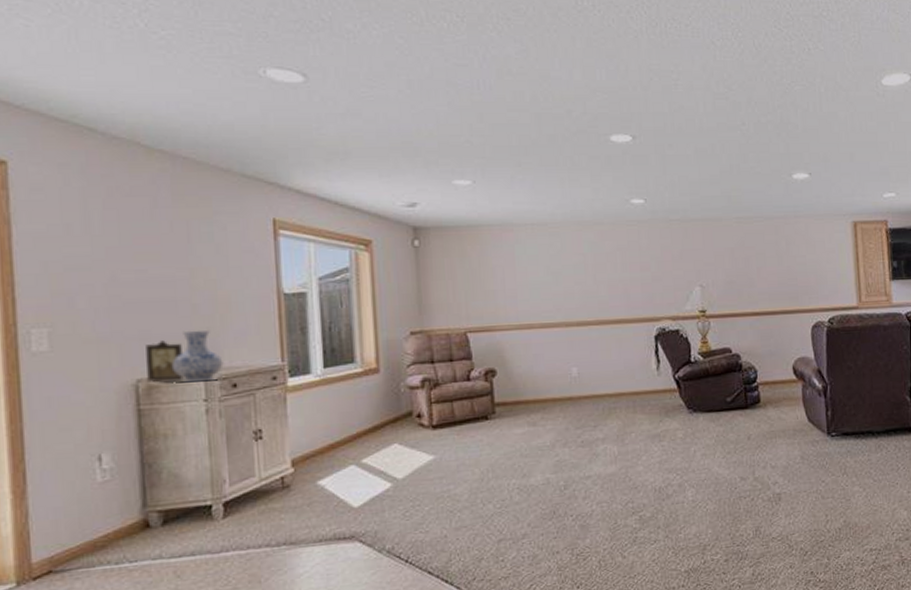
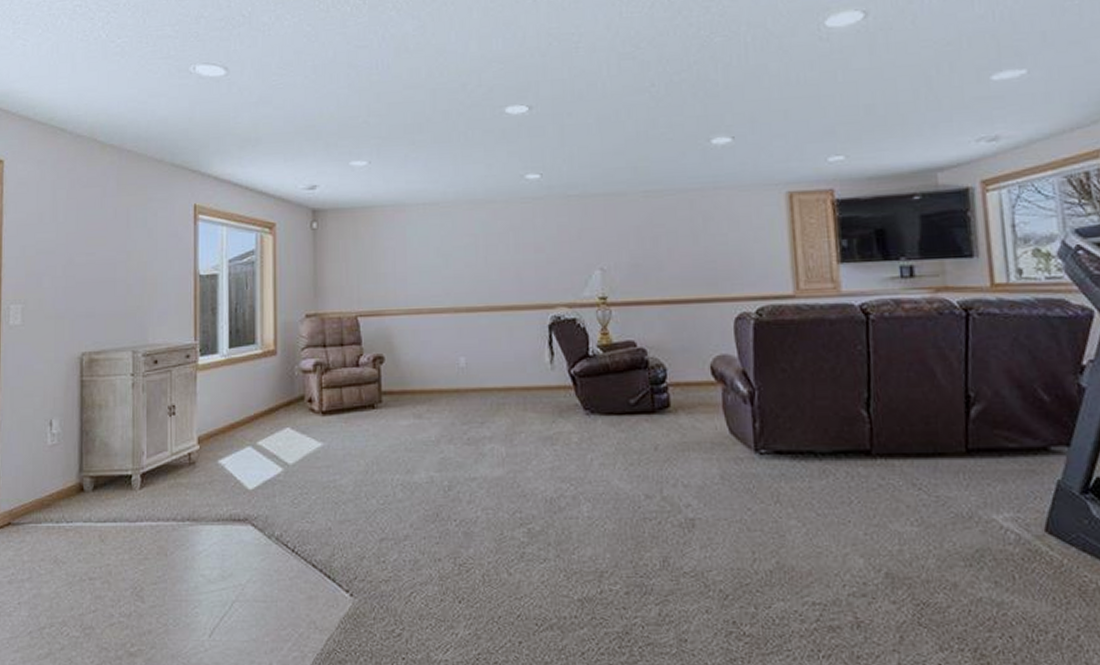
photo frame: present [146,340,184,383] -> none [90,318,117,357]
vase: present [172,329,224,384] -> none [109,308,148,359]

